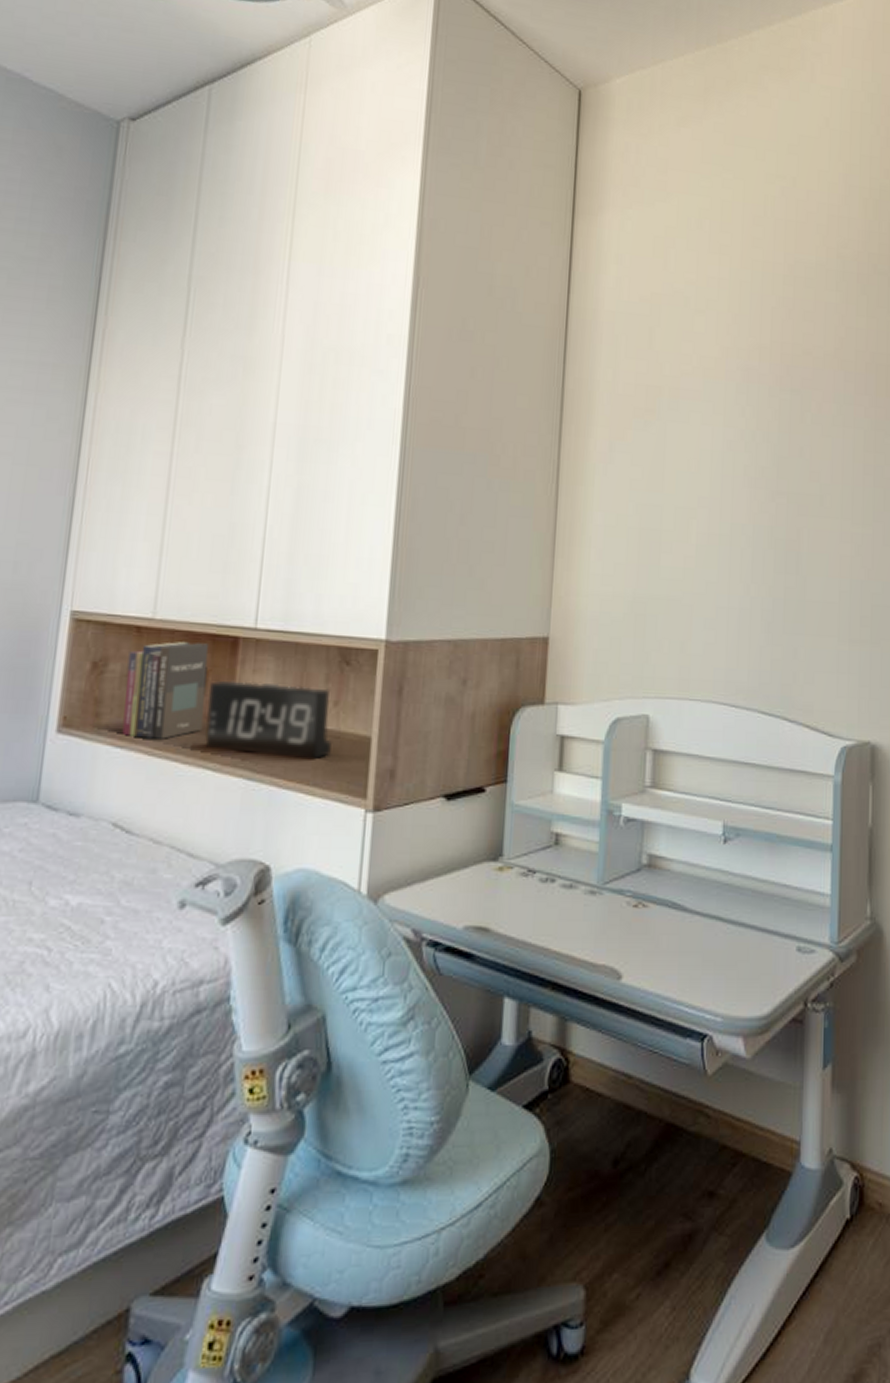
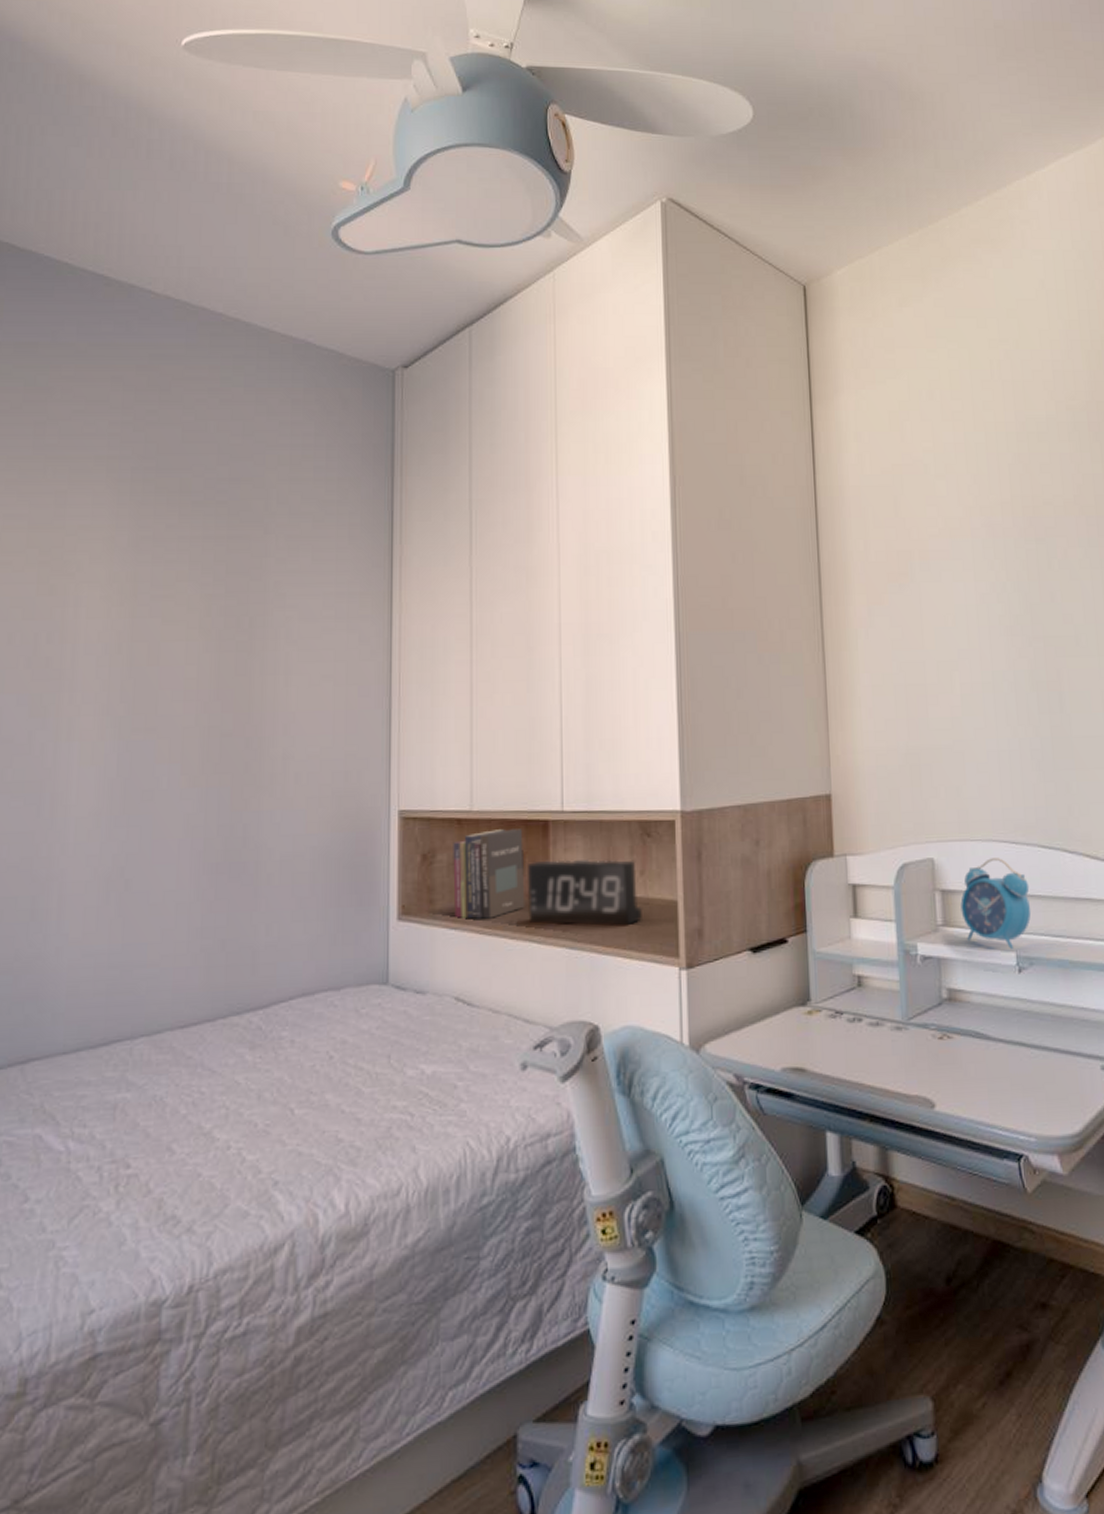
alarm clock: none [671,720,745,819] -> present [960,858,1031,950]

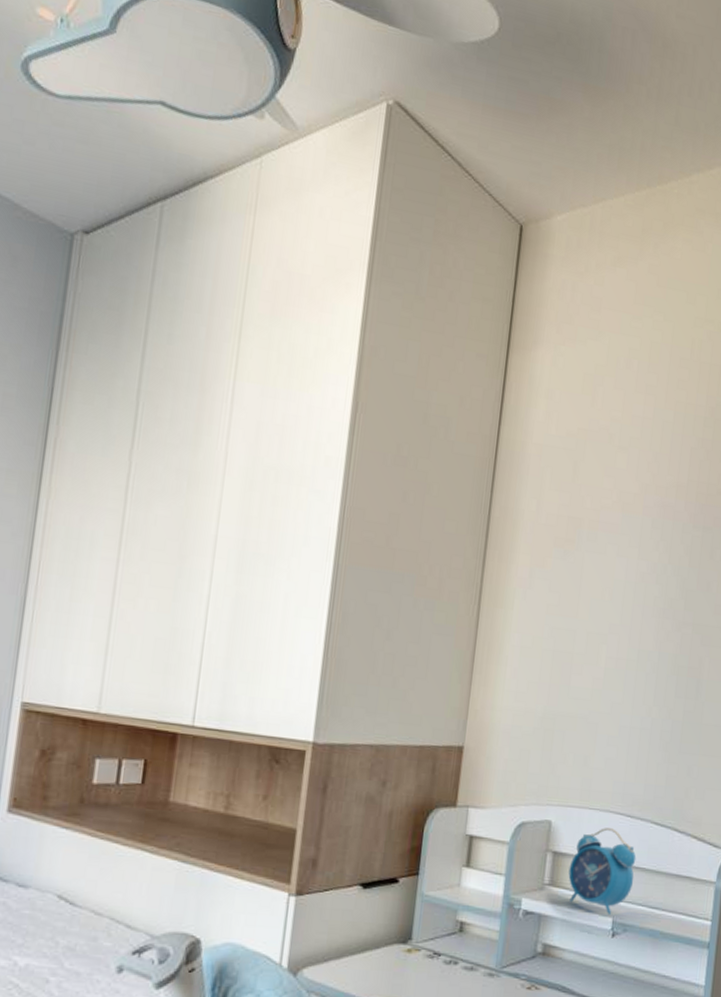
books: present [453,829,525,920] -> none [67,735,149,823]
alarm clock: present [526,858,643,926] -> none [143,772,261,847]

